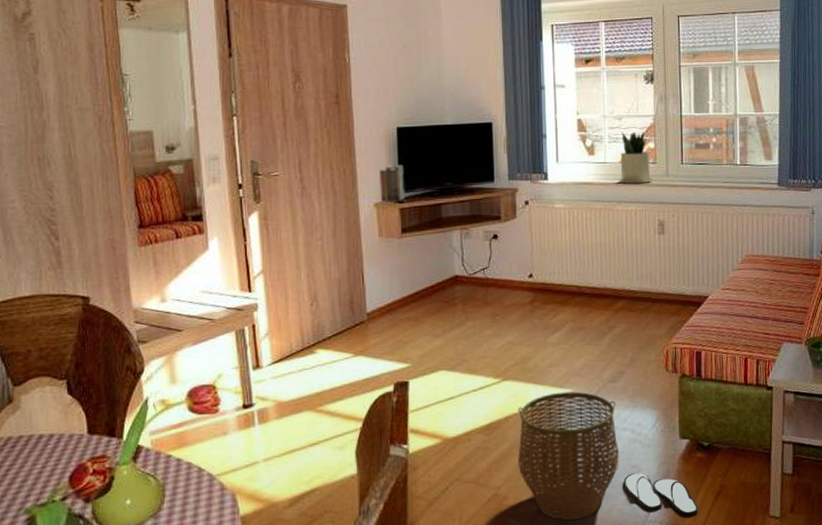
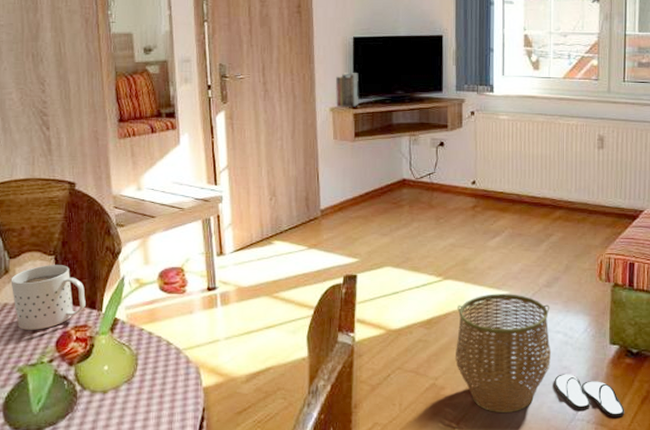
mug: none [15,389,104,466] -> present [11,265,86,330]
planter: present [618,131,653,184] -> none [561,48,595,99]

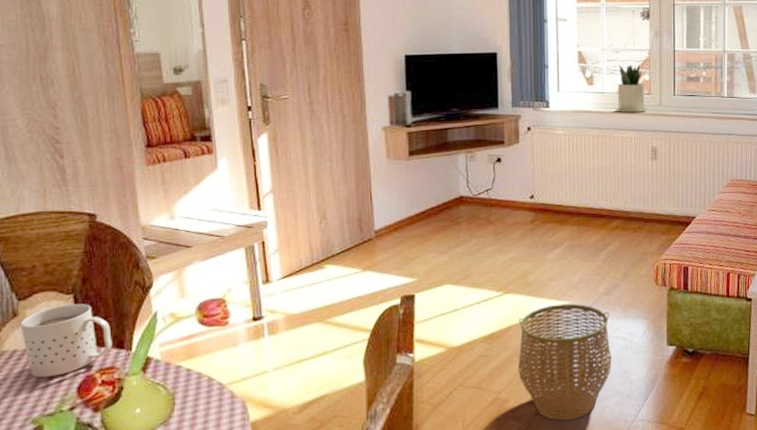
slippers: present [554,374,625,417] -> none [615,377,683,415]
planter: none [561,48,595,99] -> present [615,64,647,112]

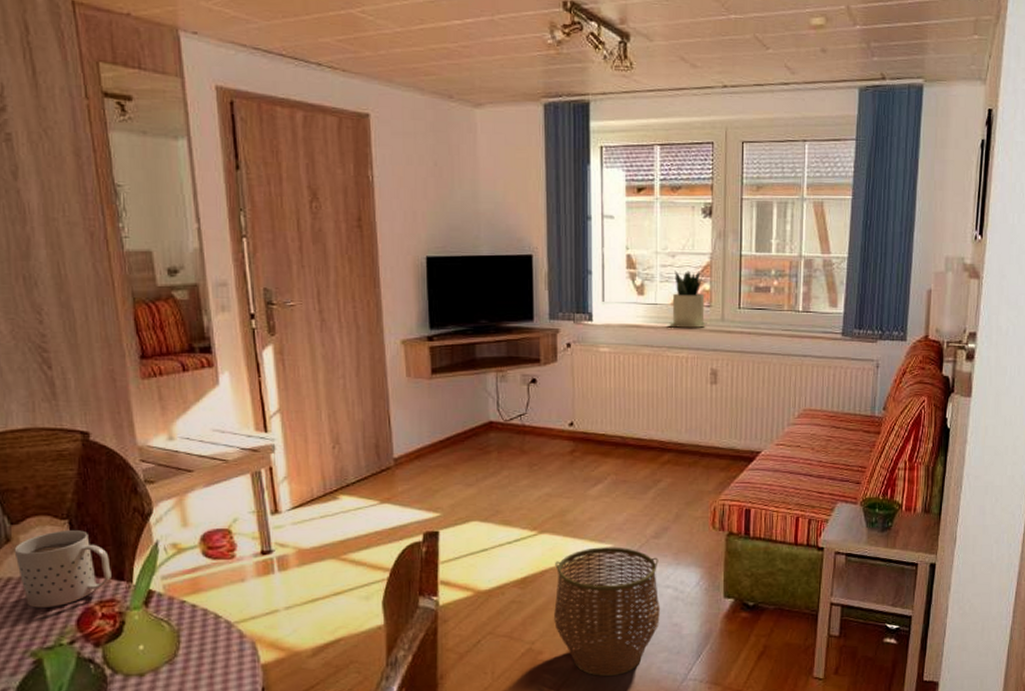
books: present [388,91,413,127] -> none [407,299,436,340]

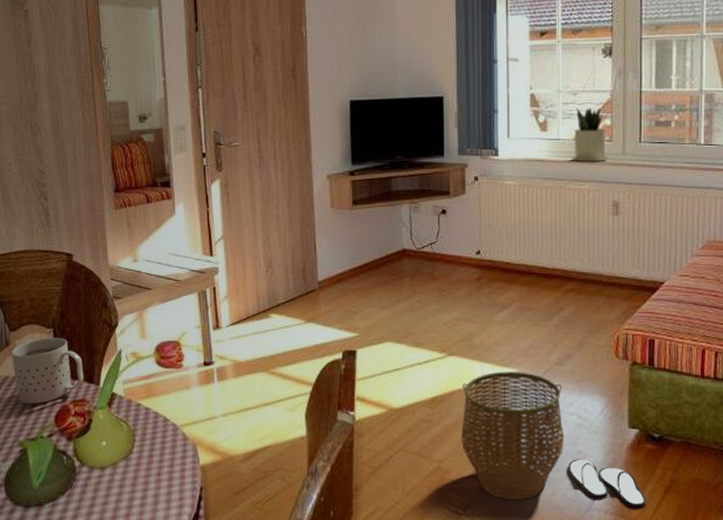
slippers: none [664,631,740,675] -> present [568,459,647,508]

